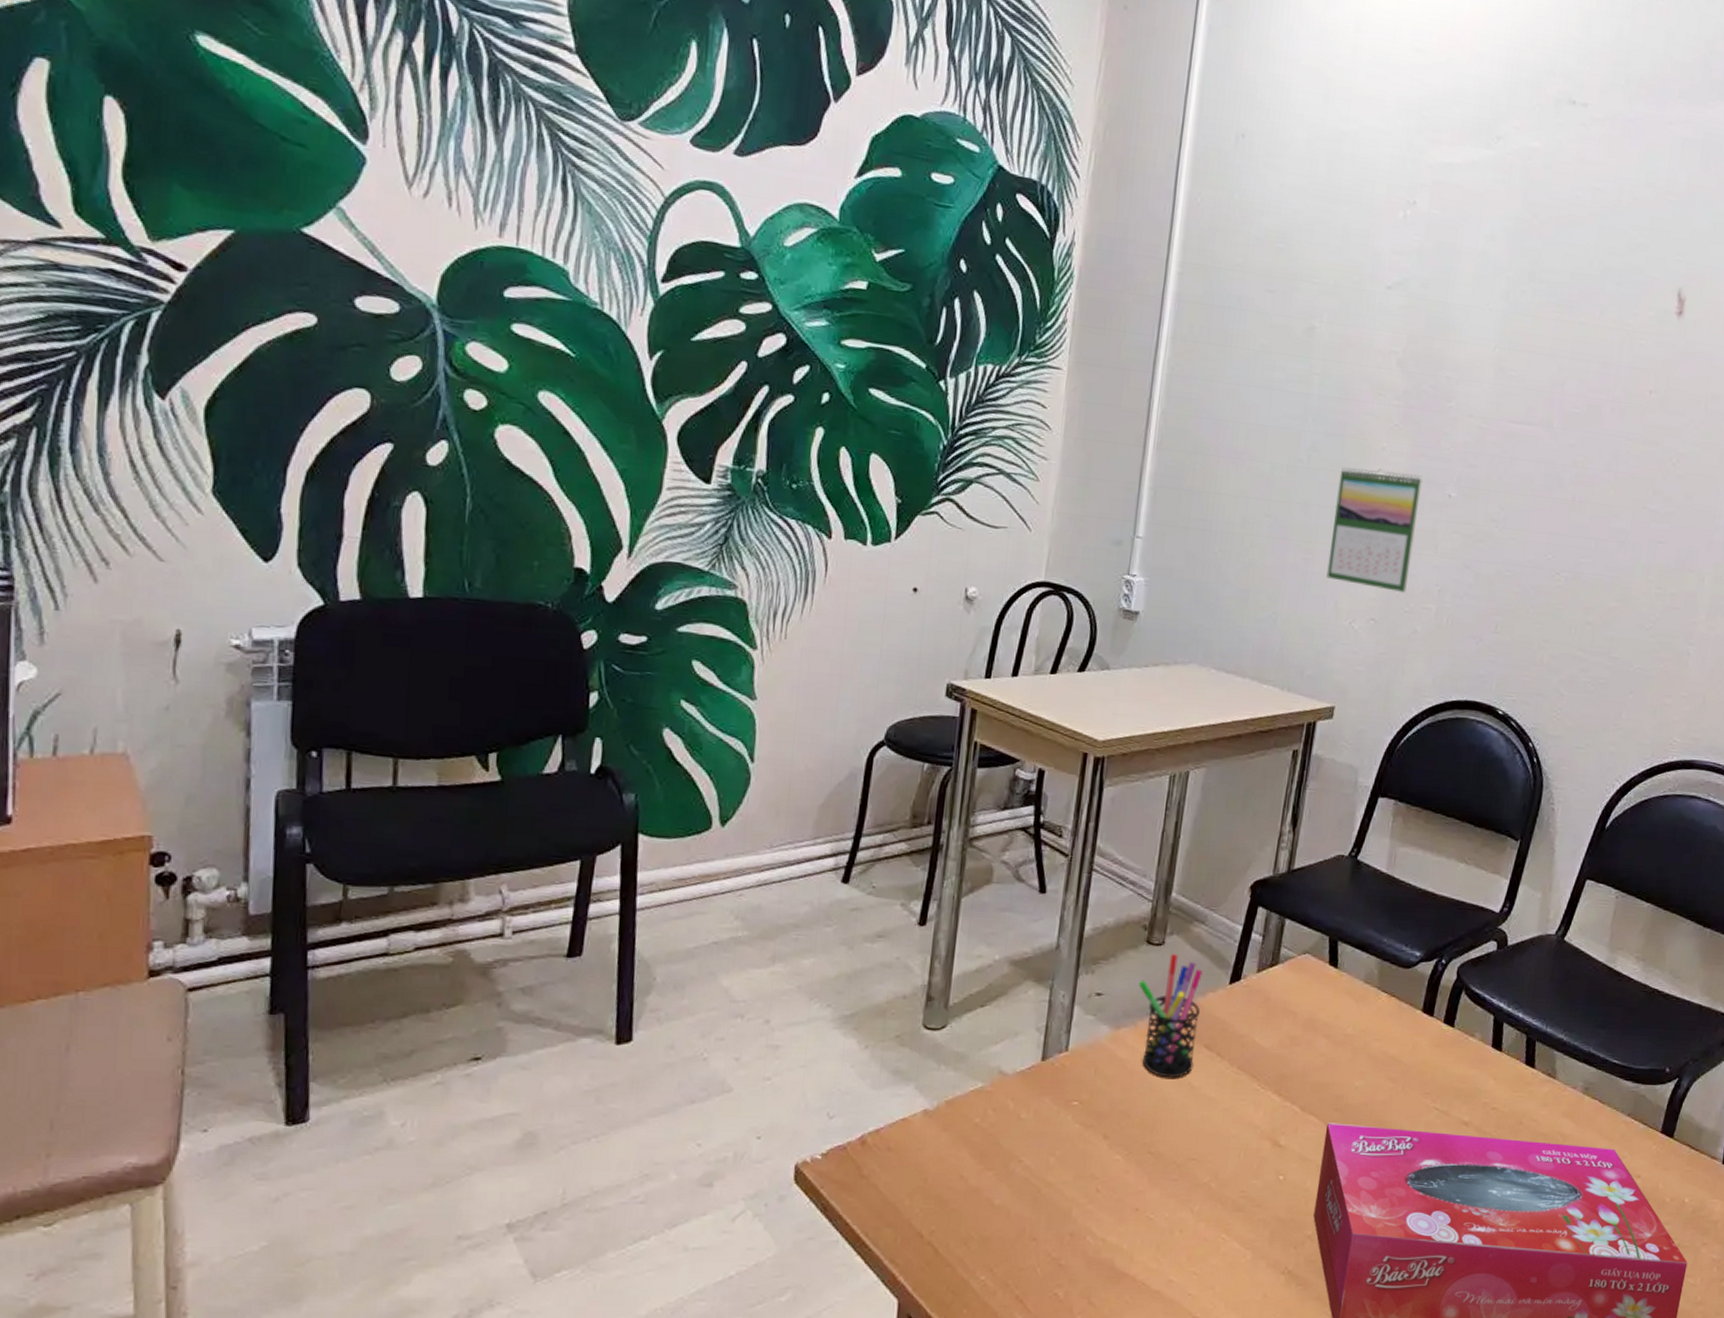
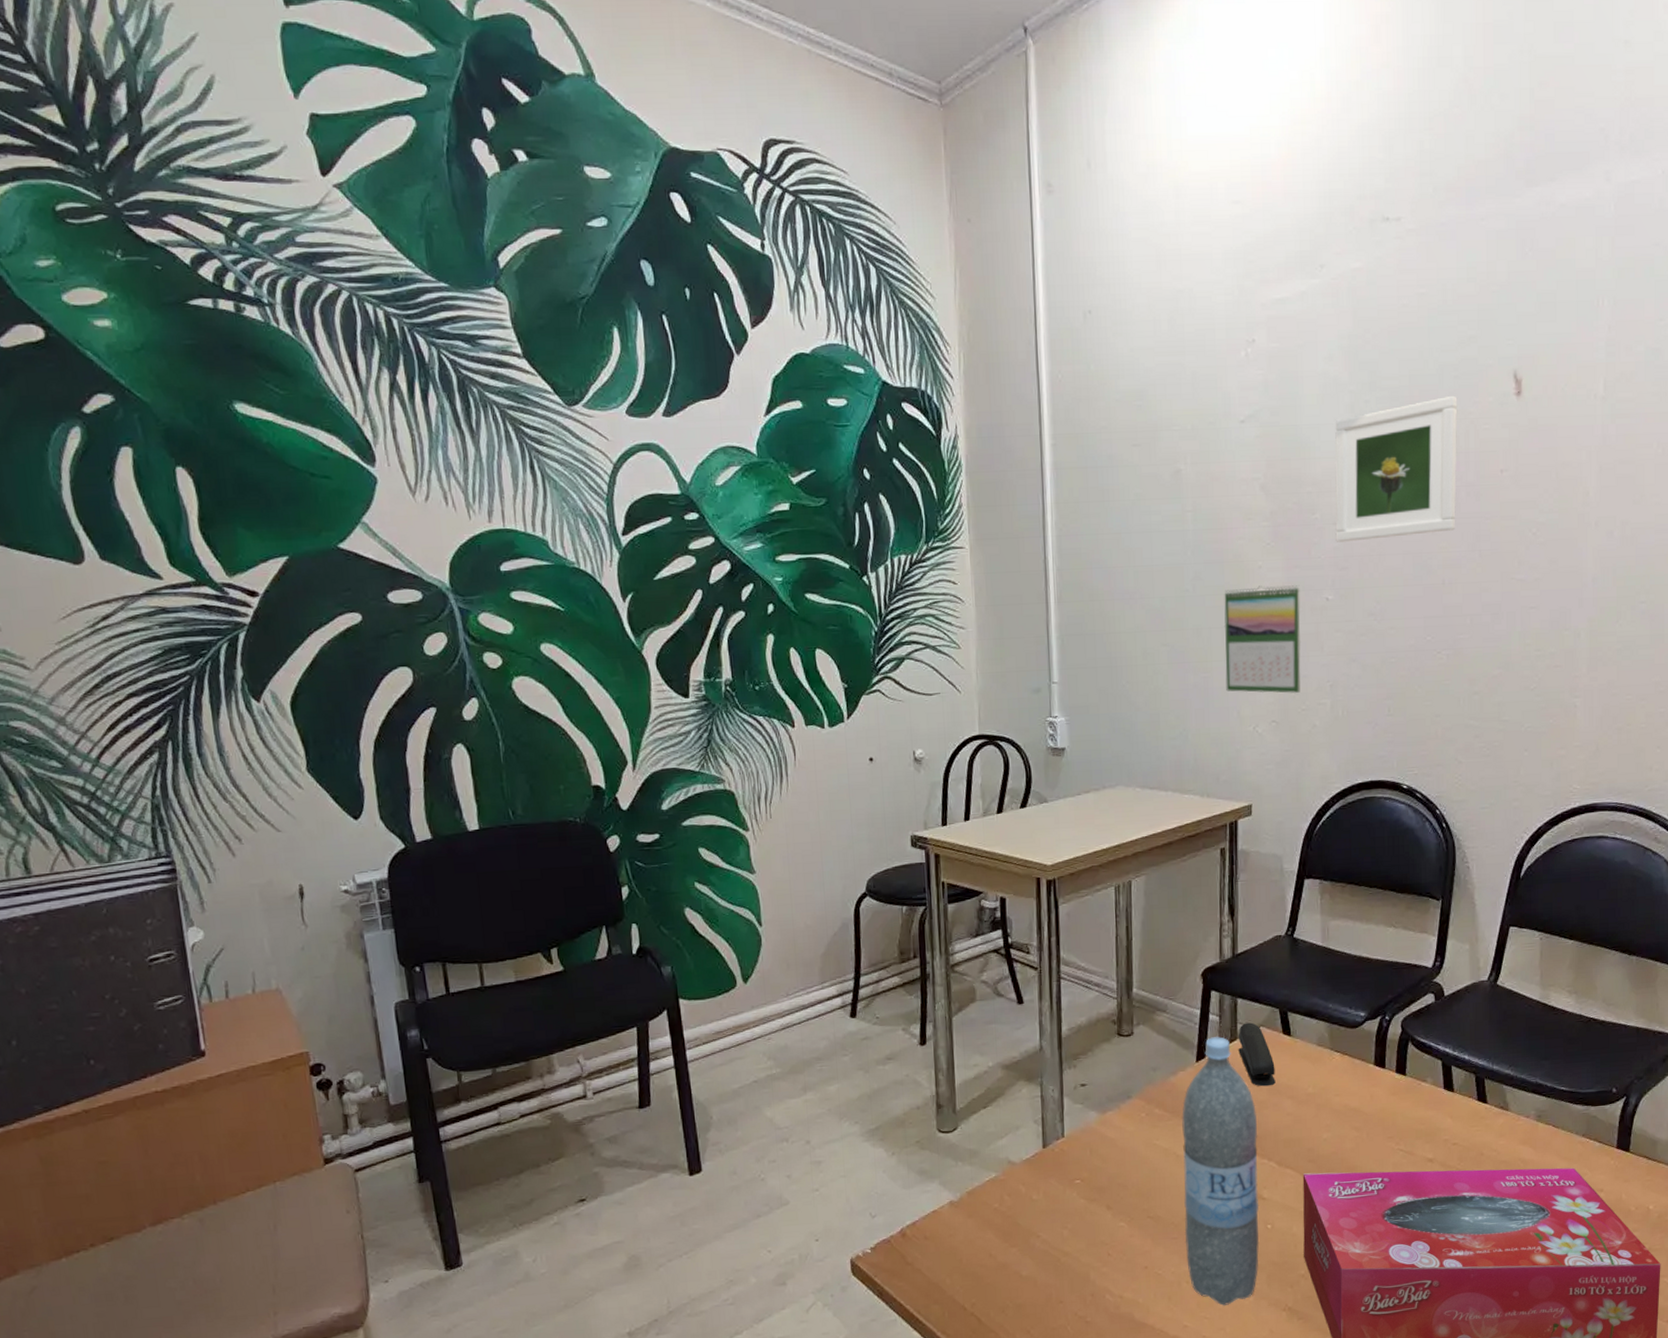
pen holder: present [1139,954,1203,1078] -> none [1116,1042,1176,1151]
water bottle: none [1184,958,1288,1261] -> present [1182,1037,1260,1306]
stapler: none [1277,947,1315,1021] -> present [1238,1022,1276,1087]
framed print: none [1468,302,1617,446] -> present [1335,395,1458,542]

